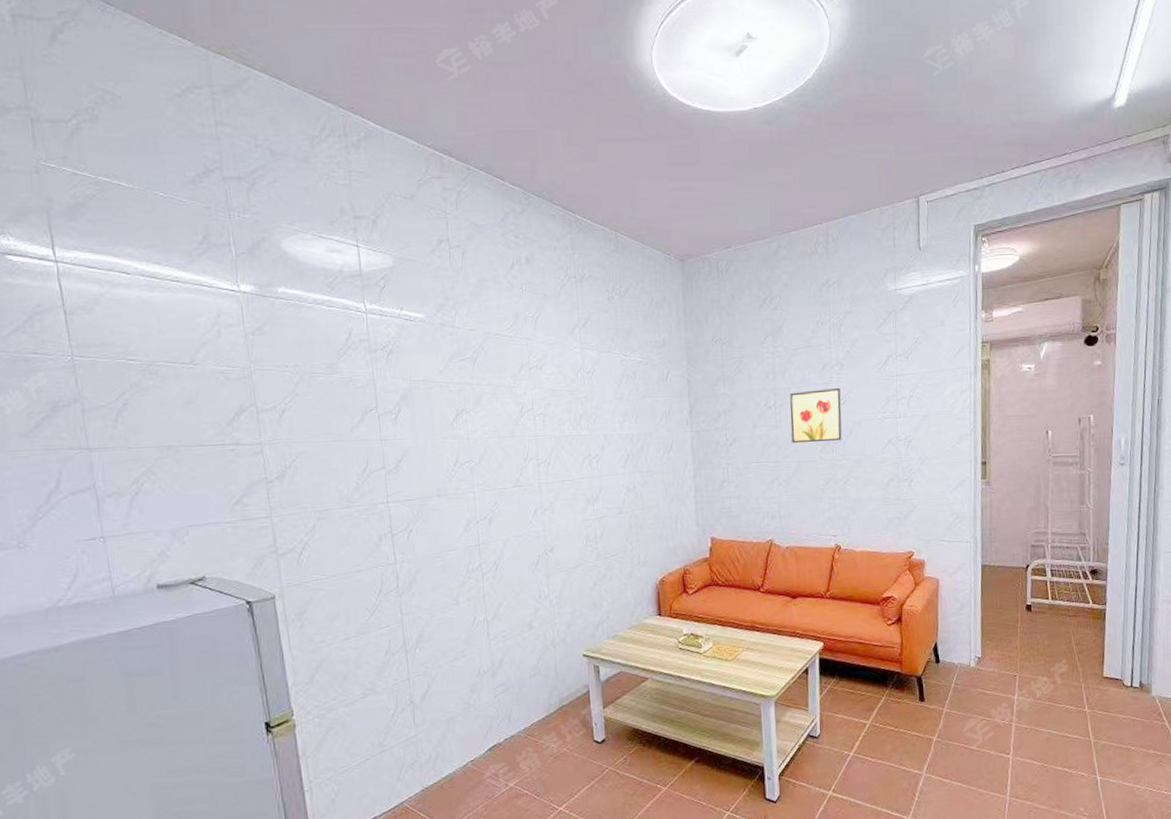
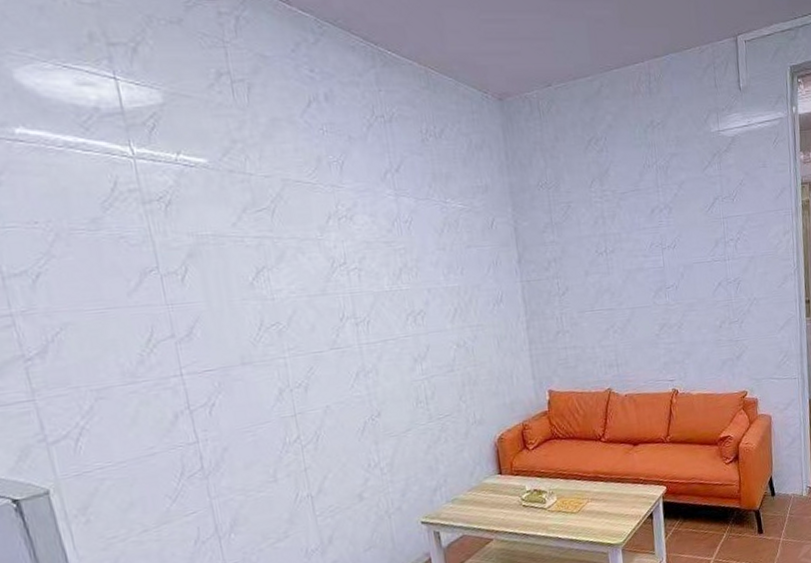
wall art: present [790,387,842,444] -> none [620,231,674,290]

